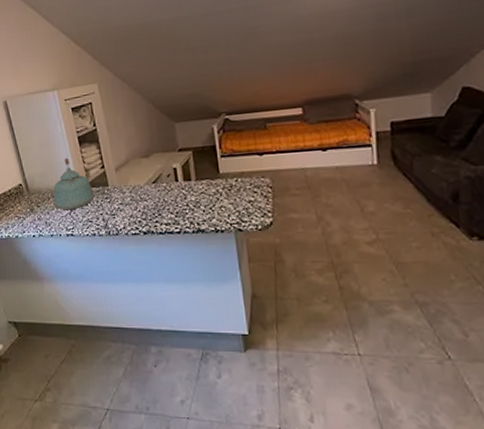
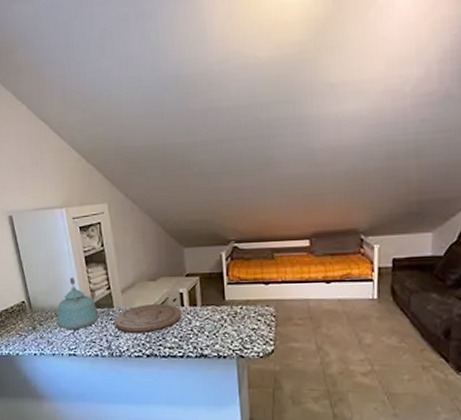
cutting board: none [110,179,177,212] -> present [114,303,182,334]

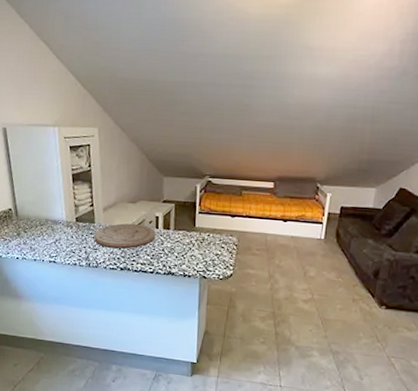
kettle: present [57,277,99,330] -> none [41,191,81,240]

